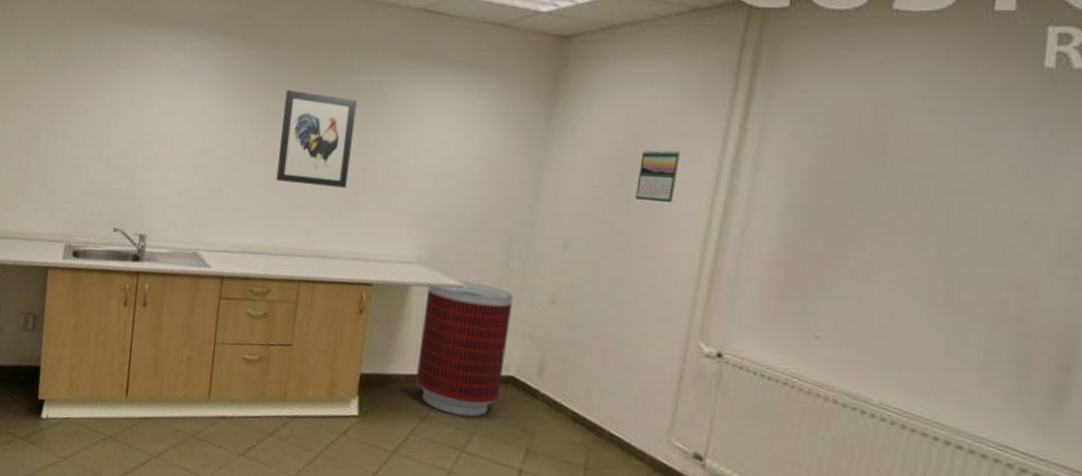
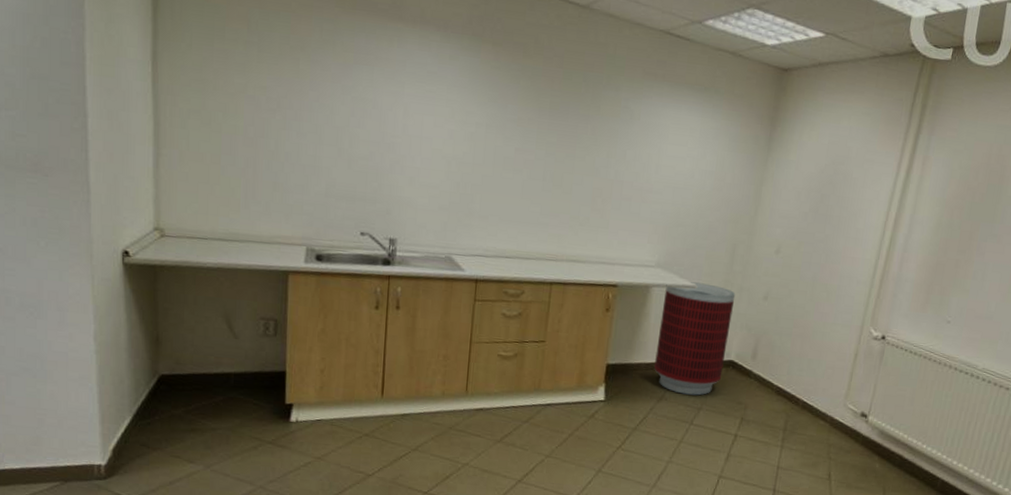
wall art: present [276,90,357,188] -> none [528,100,605,197]
calendar: present [635,150,681,203] -> none [832,173,867,218]

